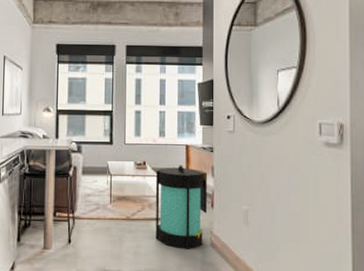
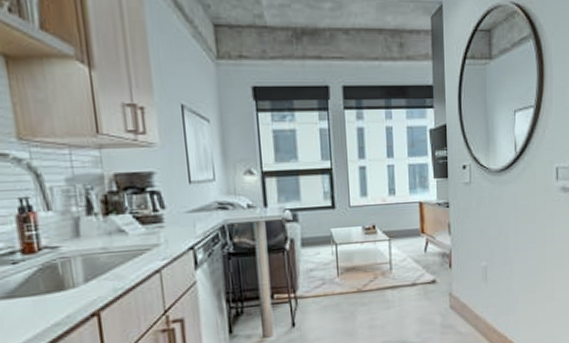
lantern: present [156,165,207,249] -> none [388,225,445,315]

